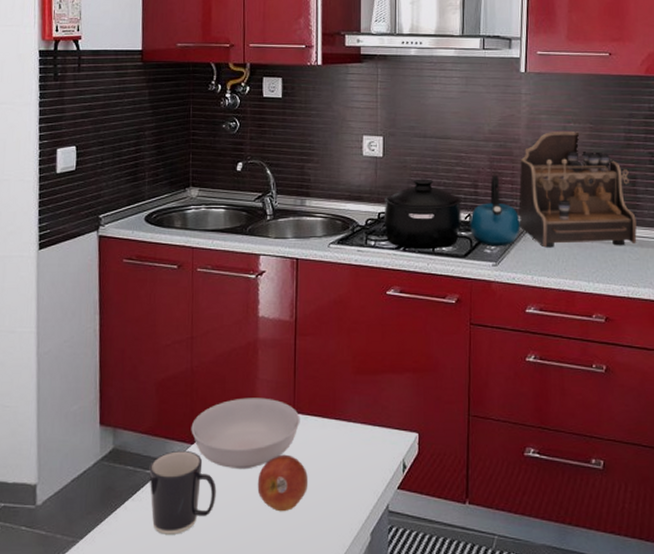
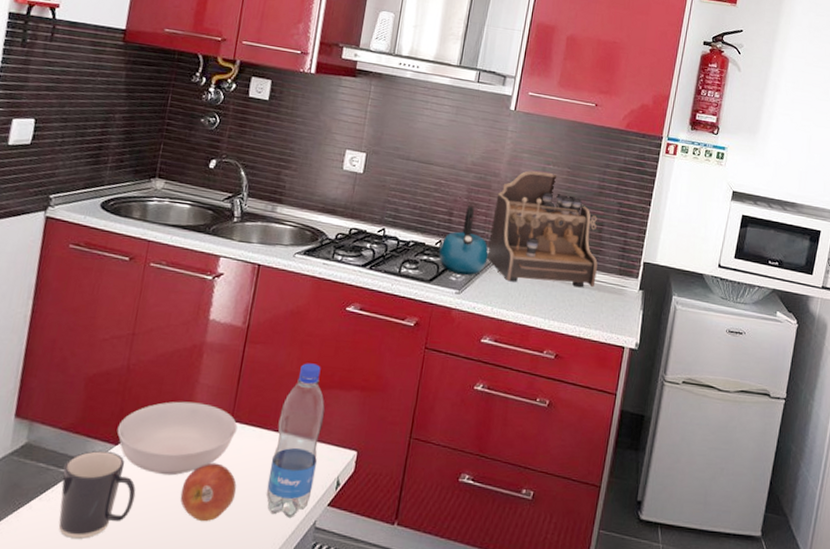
bottle: none [337,350,381,502] -> present [266,363,326,517]
saucepan: present [383,179,462,250] -> none [354,199,436,271]

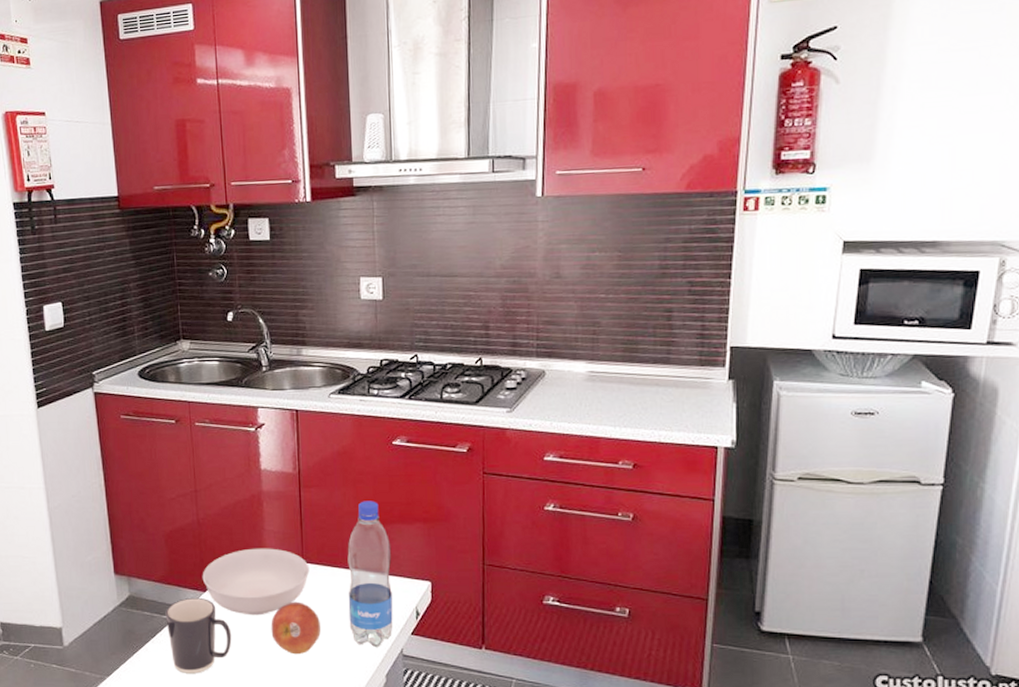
kettle: present [438,206,489,275] -> none [480,315,538,392]
spice rack: present [487,170,598,288] -> none [536,261,671,392]

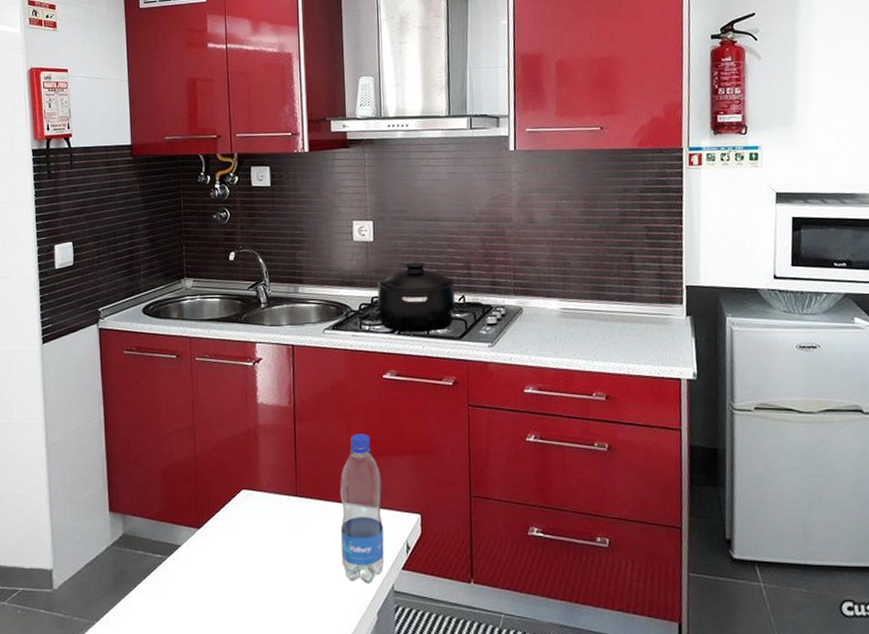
mug: present [165,597,232,674] -> none [159,534,225,616]
bowl: present [202,548,310,616] -> none [197,482,303,553]
fruit: present [271,601,321,655] -> none [264,537,313,593]
saucepan: none [385,321,472,397] -> present [376,261,456,333]

